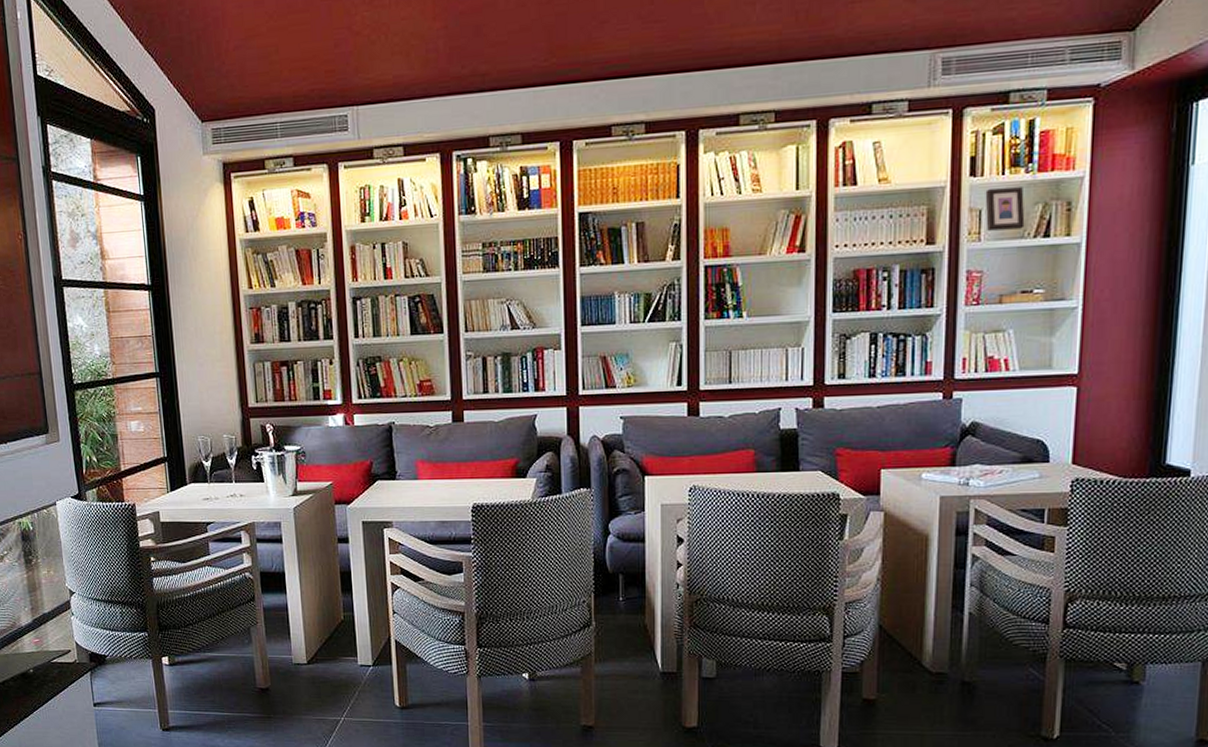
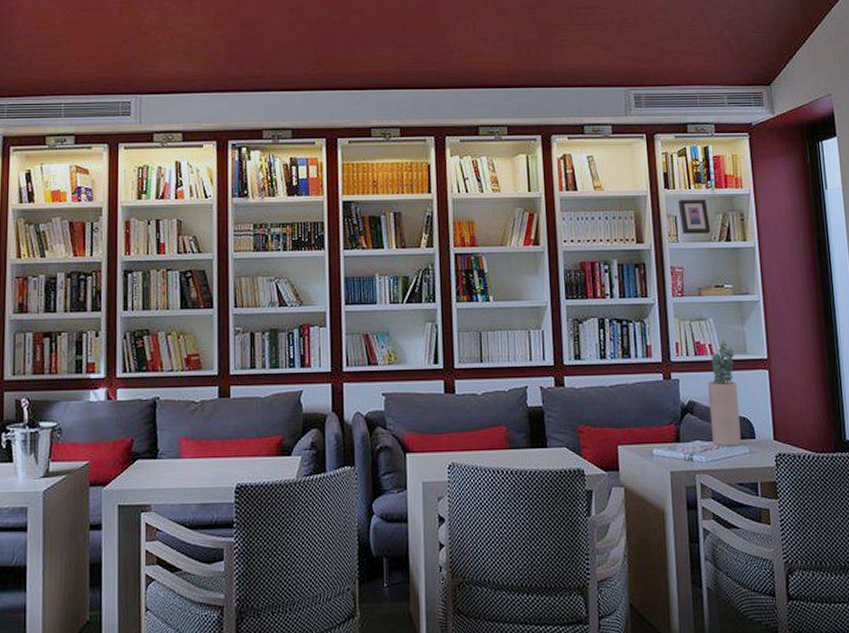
vase: none [994,354,1035,472] -> present [707,340,741,448]

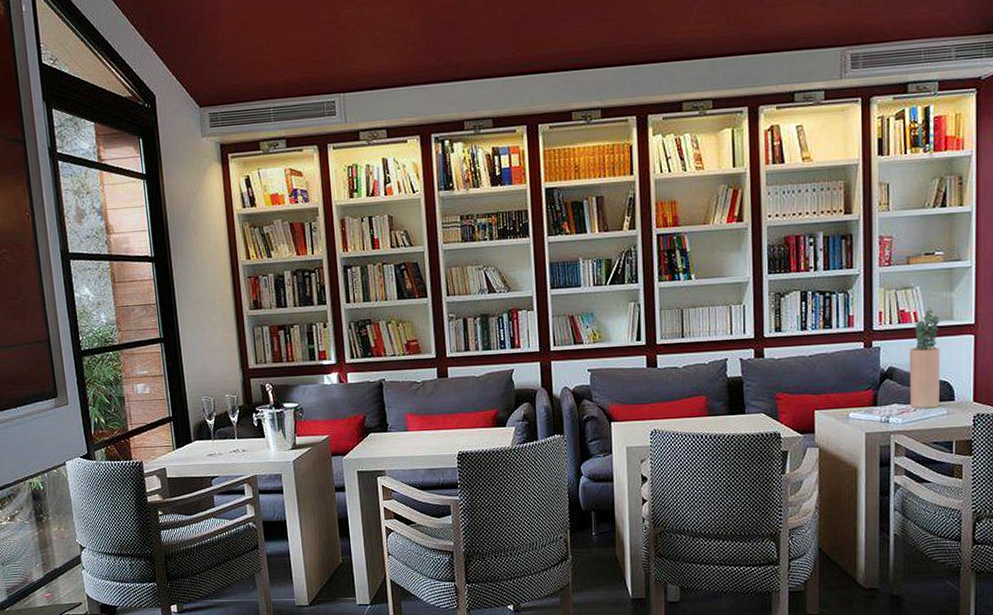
picture frame: present [678,199,711,234] -> none [891,164,925,202]

